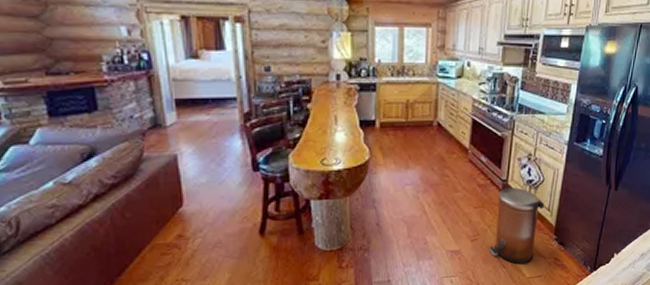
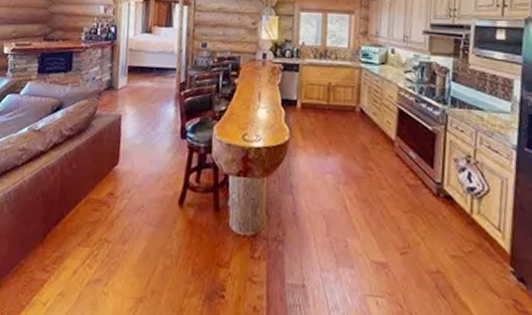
pedal bin: present [488,187,544,265] -> none [422,193,492,300]

